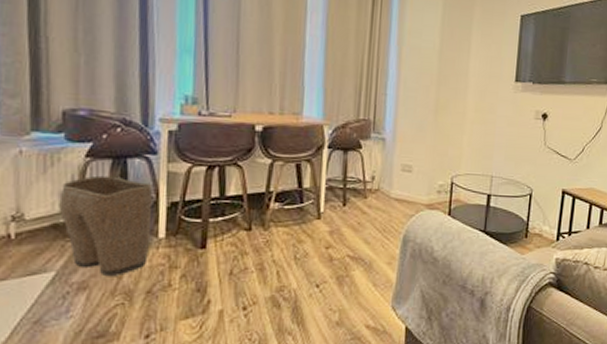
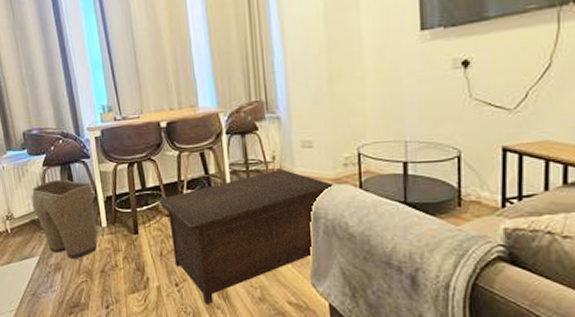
cabinet: none [240,189,426,331] -> present [160,168,334,305]

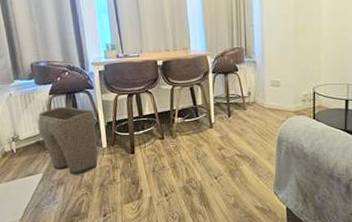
cabinet: present [160,168,334,305] -> none [155,102,295,211]

